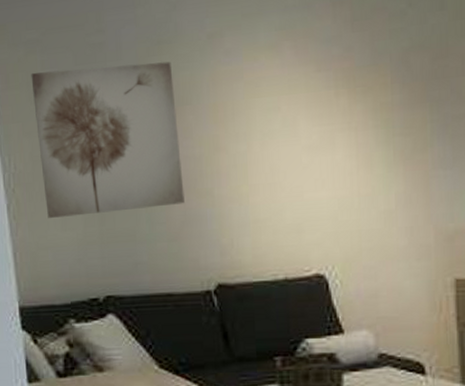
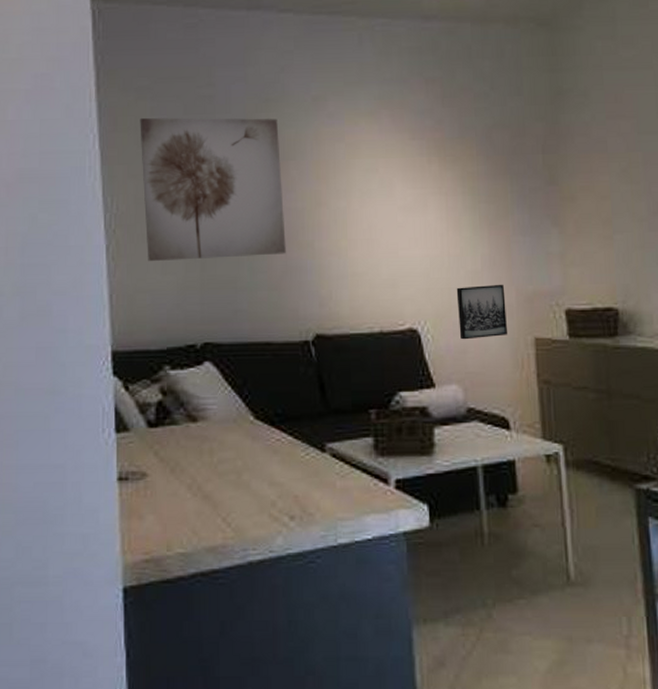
wall art: none [367,223,425,284] -> present [456,284,508,340]

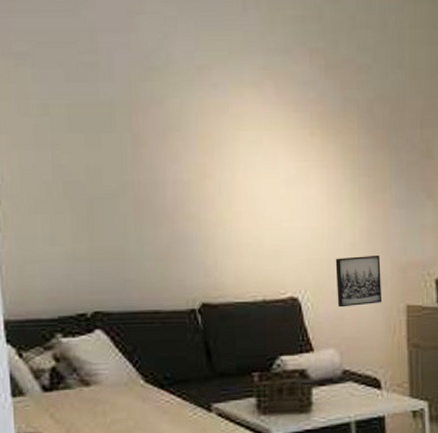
wall art: present [140,117,286,261] -> none [21,85,172,232]

